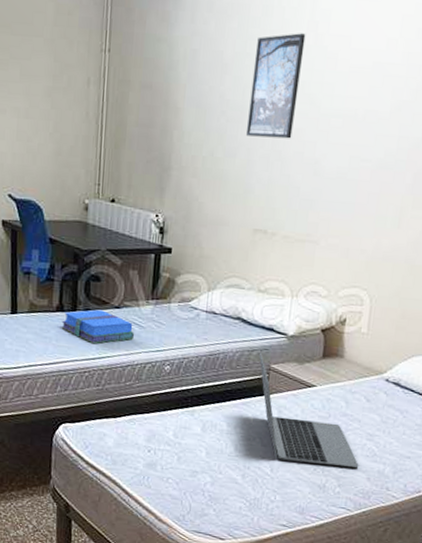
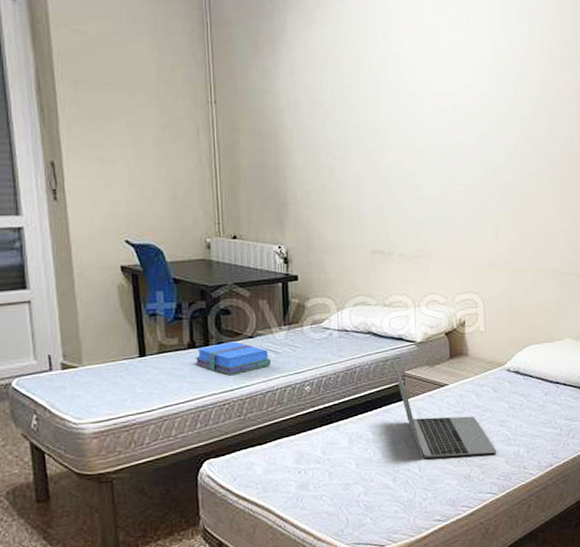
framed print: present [245,33,306,139] -> none [352,82,395,171]

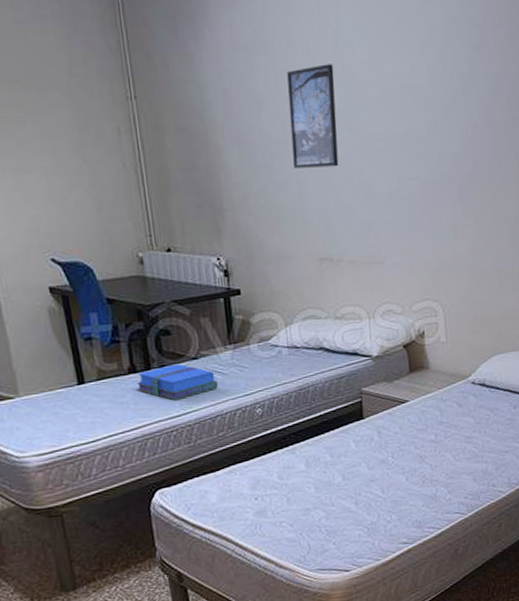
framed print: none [352,82,395,171] -> present [287,64,339,168]
laptop: present [392,361,497,459] -> none [348,378,464,480]

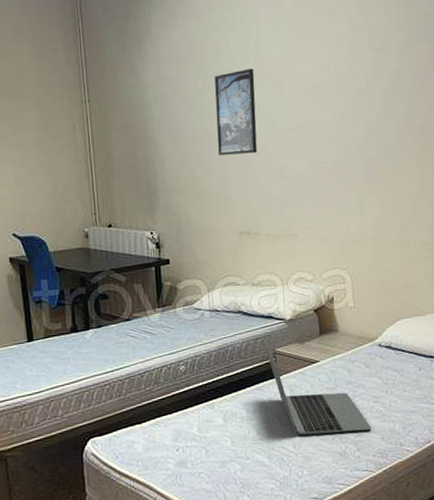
books: present [136,364,219,401] -> none [77,324,148,358]
laptop: none [348,378,464,480] -> present [263,339,372,436]

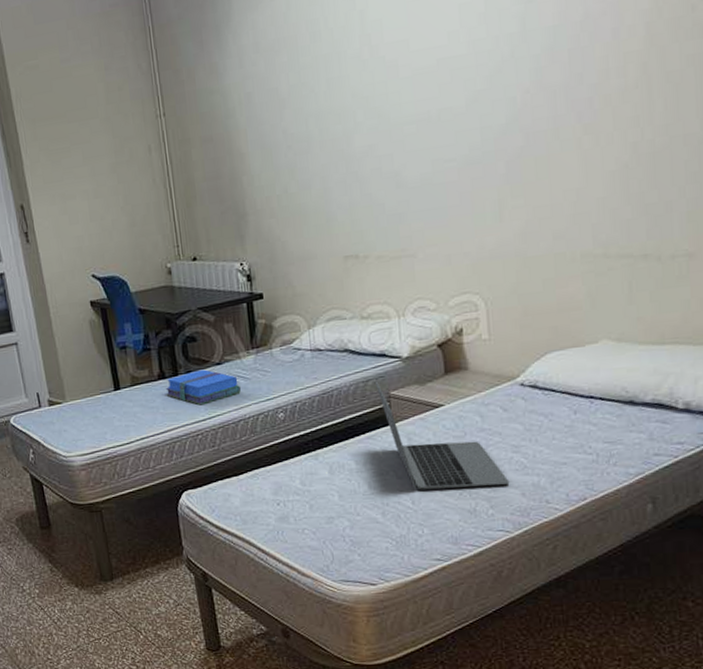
books: none [77,324,148,358] -> present [165,369,242,405]
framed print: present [214,68,257,155] -> none [310,49,366,165]

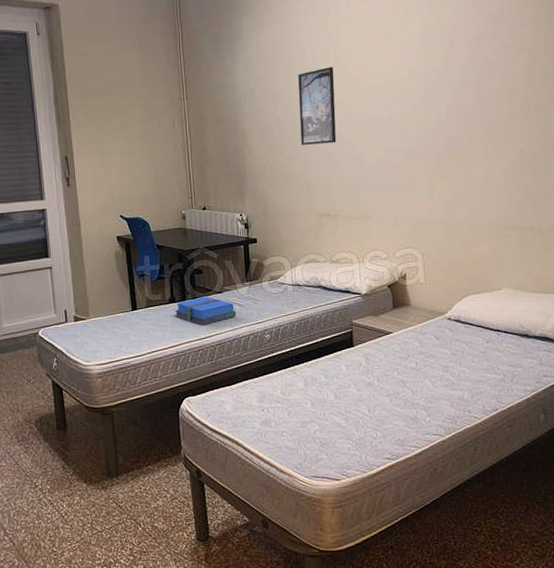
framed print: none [310,49,366,165] -> present [298,67,337,145]
laptop: present [374,381,510,490] -> none [341,312,442,401]

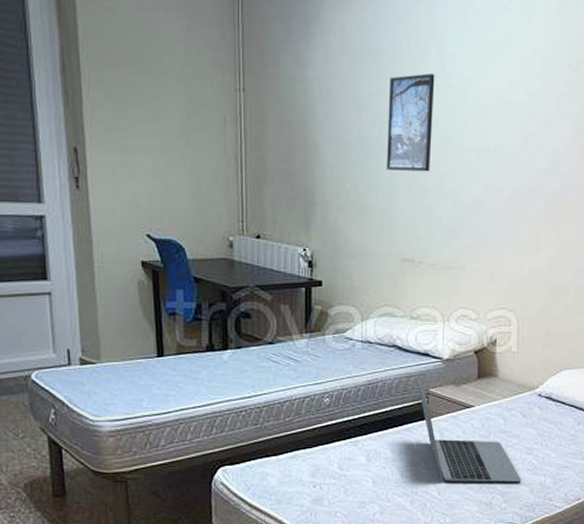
books: present [175,296,237,326] -> none [213,347,291,382]
laptop: none [341,312,442,401] -> present [416,378,522,482]

